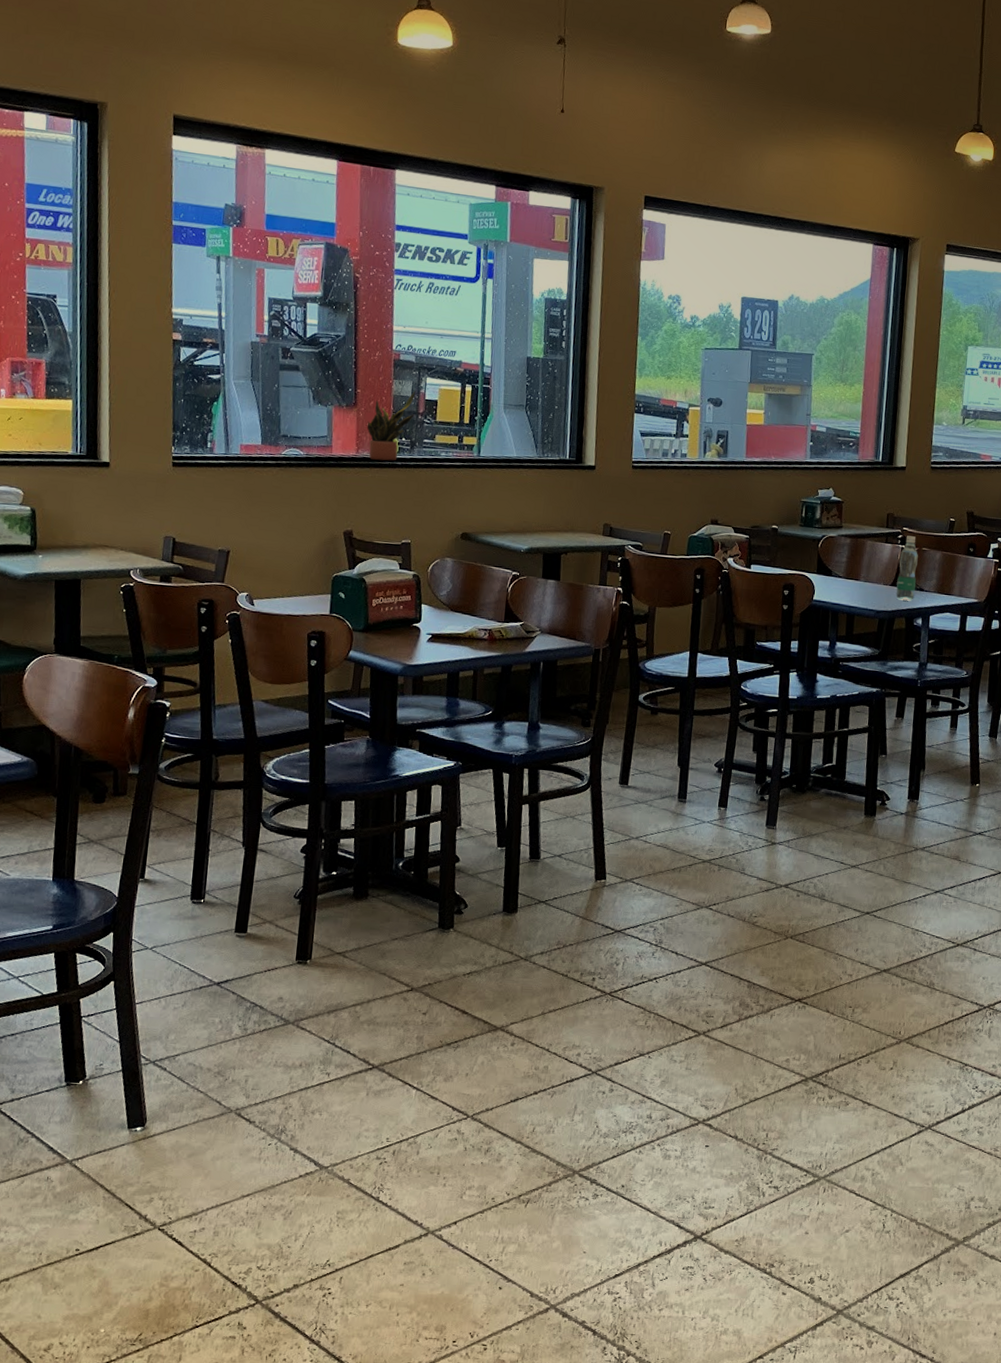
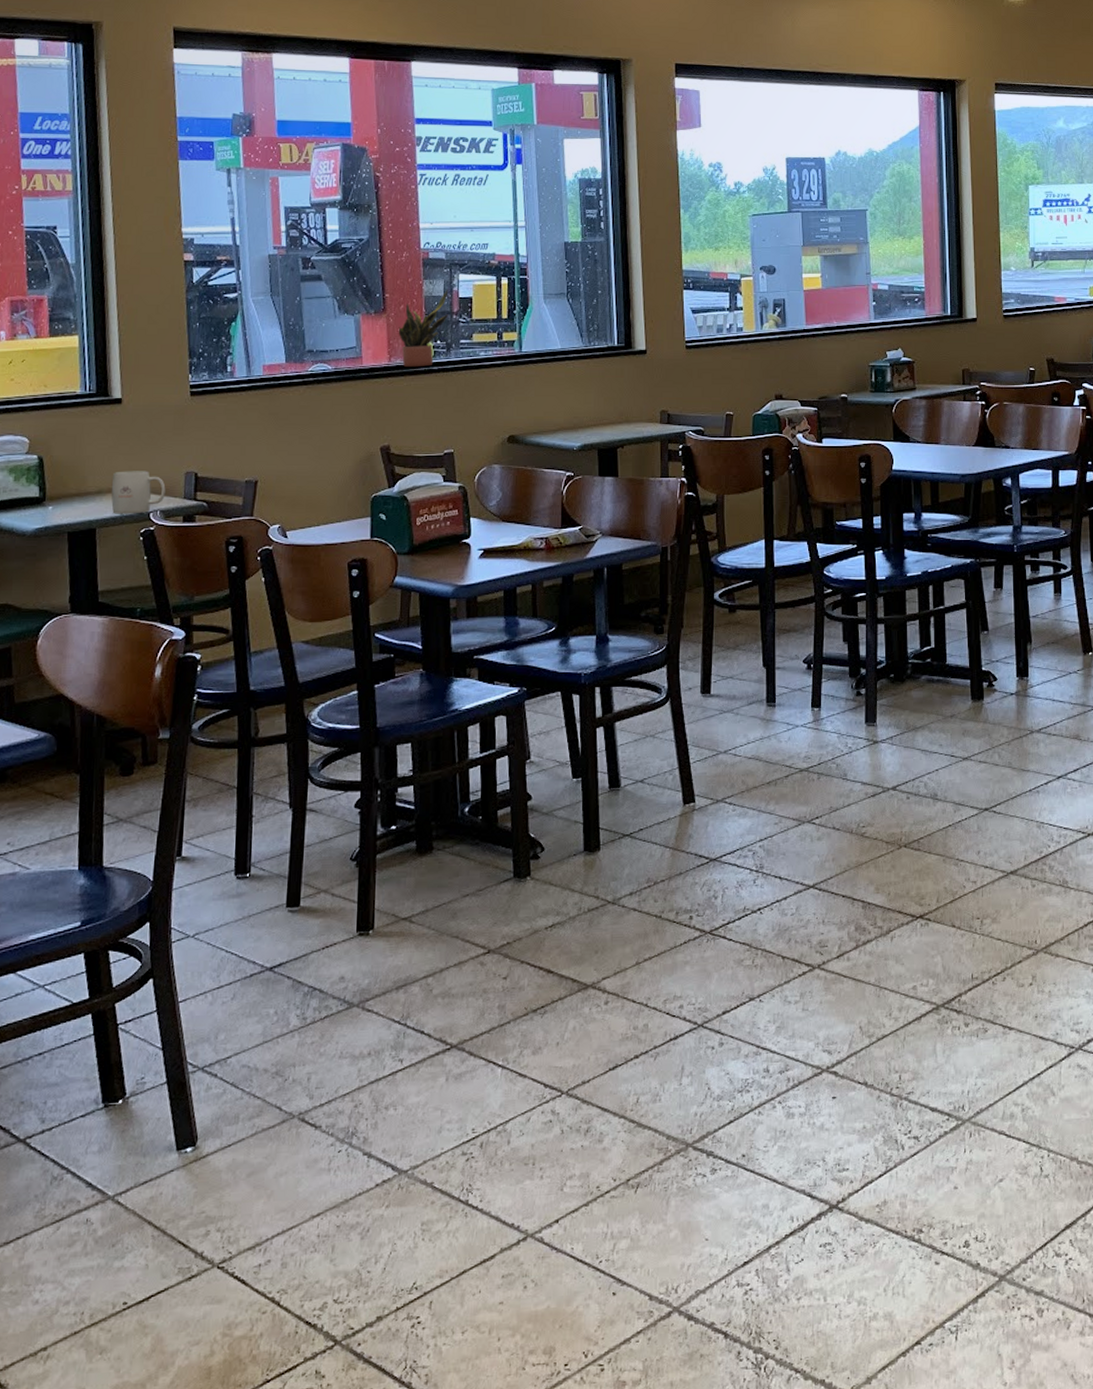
mug: none [95,529,146,570] -> present [111,471,166,514]
bottle: present [896,536,919,601] -> none [980,391,1001,461]

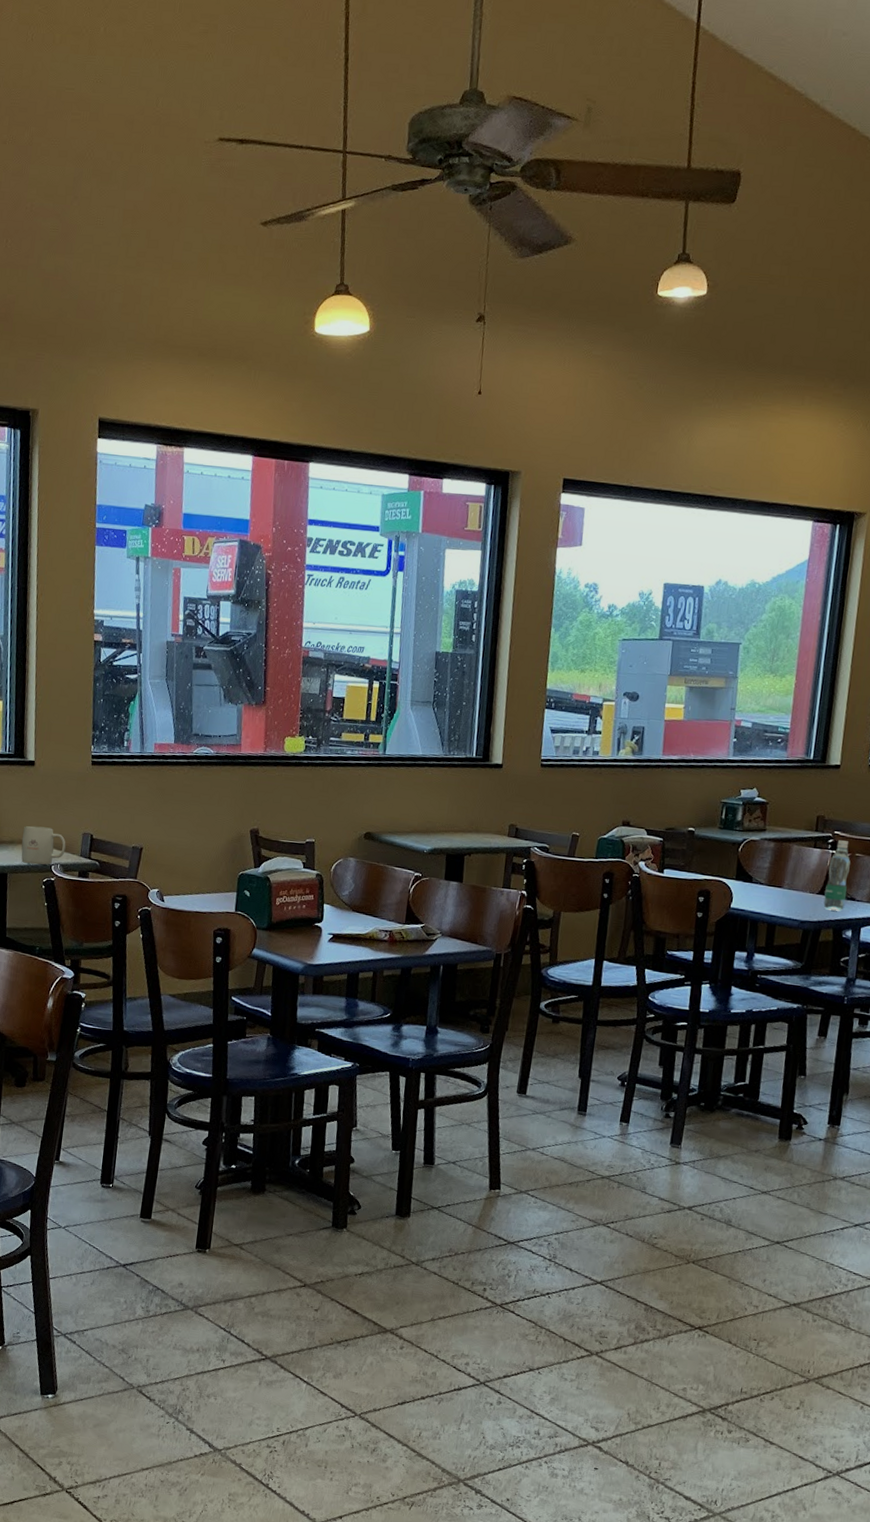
potted plant: present [398,289,449,368] -> none [275,687,324,760]
bottle: none [980,391,1001,461] -> present [823,840,852,911]

